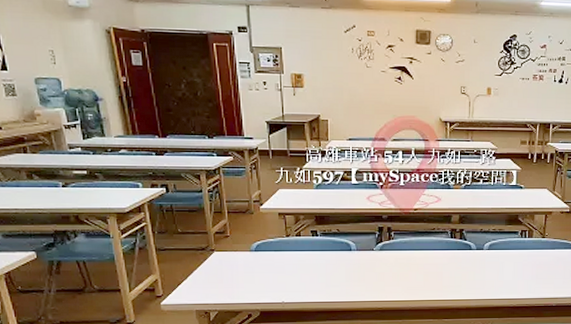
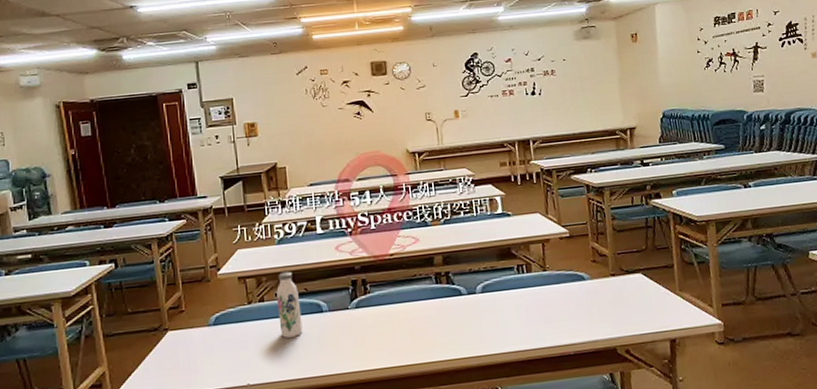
water bottle: none [312,213,333,268] -> present [276,271,303,338]

